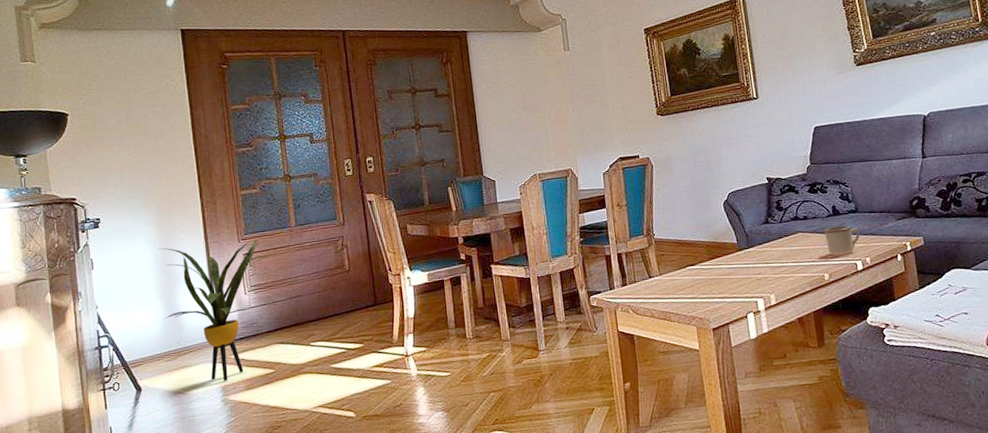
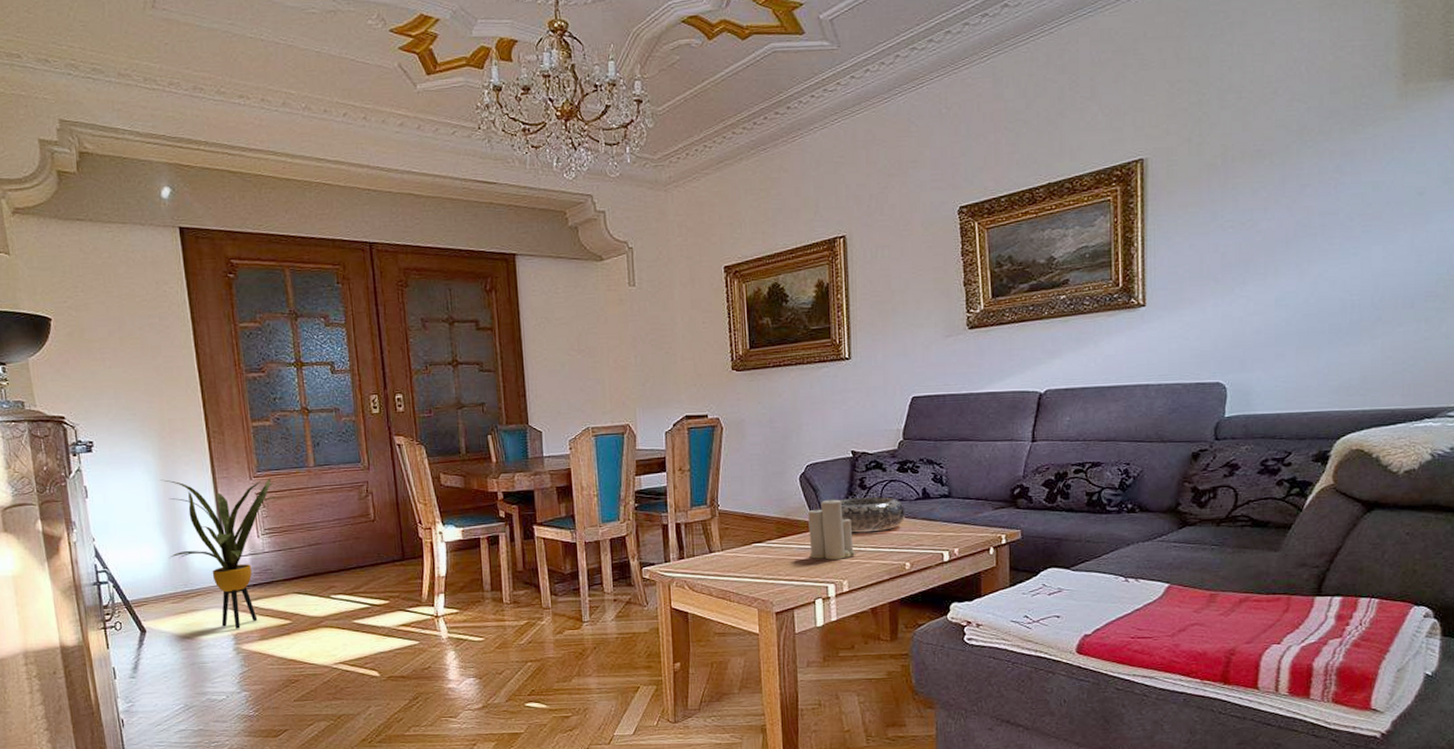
candle: none [733,221,780,277] -> present [808,498,856,560]
decorative bowl: none [761,216,820,251] -> present [840,497,906,533]
mug: present [824,225,860,256] -> none [911,510,950,544]

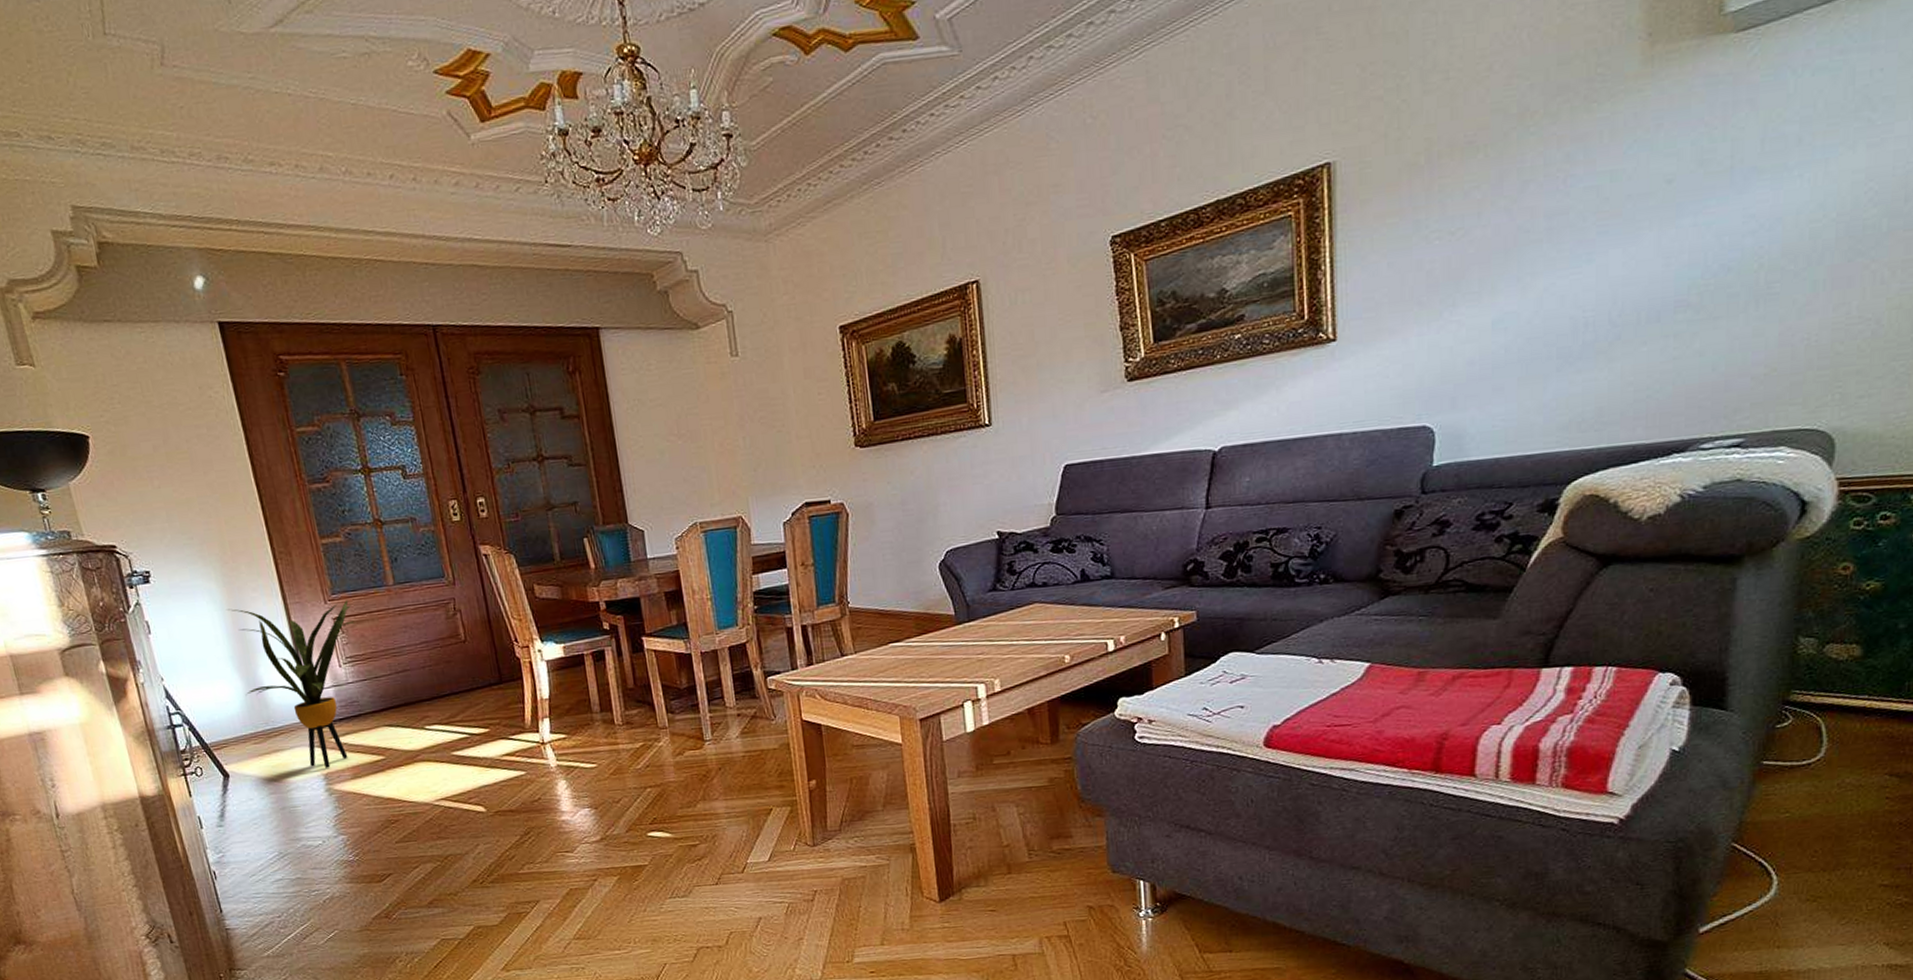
candle: present [808,498,856,560] -> none [951,587,1008,657]
decorative bowl: present [840,497,906,533] -> none [987,582,1063,625]

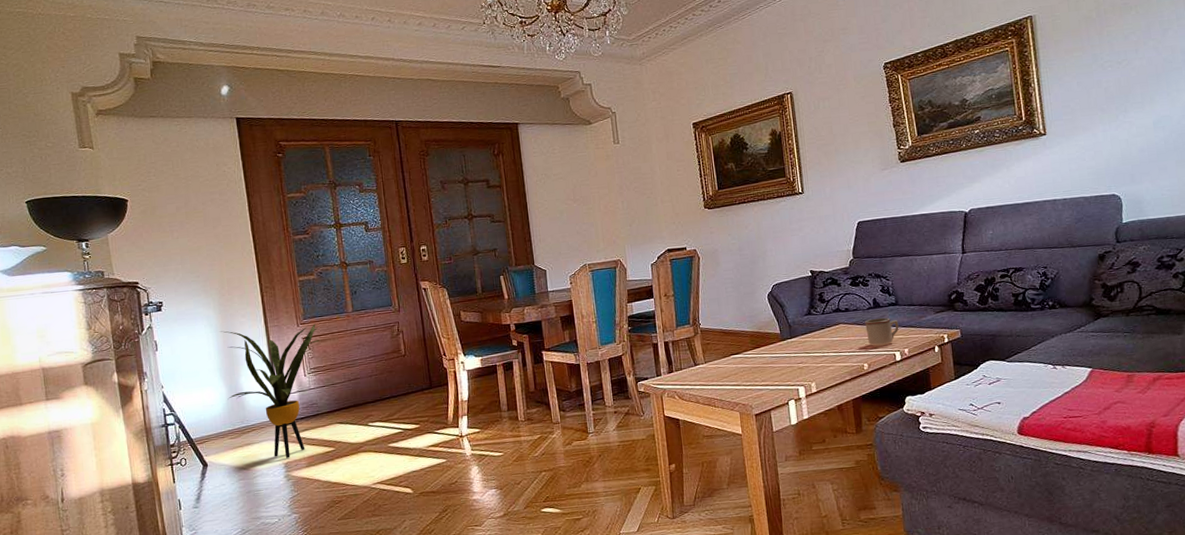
mug: none [1068,594,1114,633] -> present [865,317,899,347]

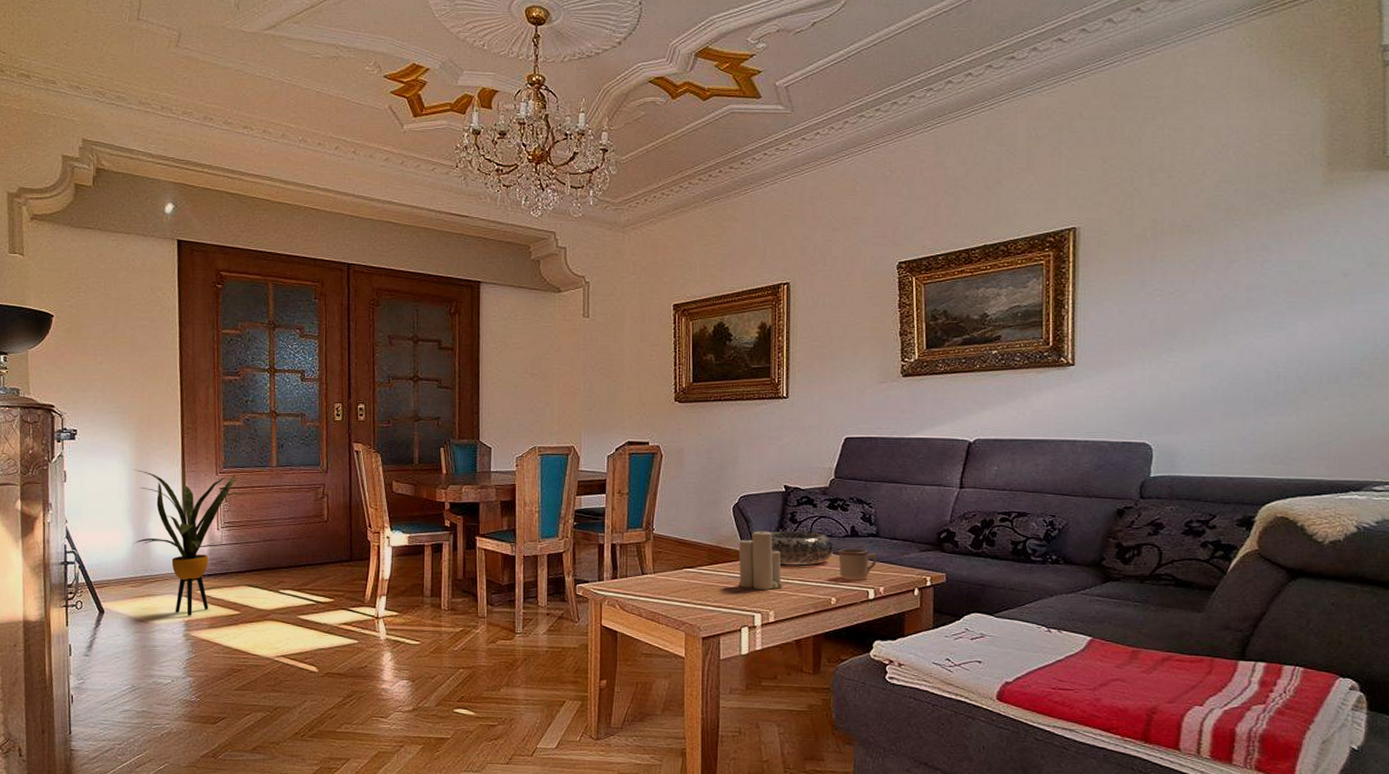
candle: none [777,312,821,366] -> present [738,529,784,590]
decorative bowl: none [804,308,861,341] -> present [771,531,834,566]

